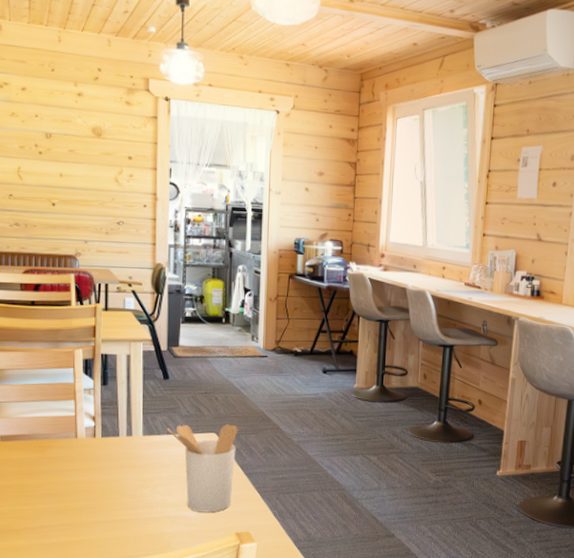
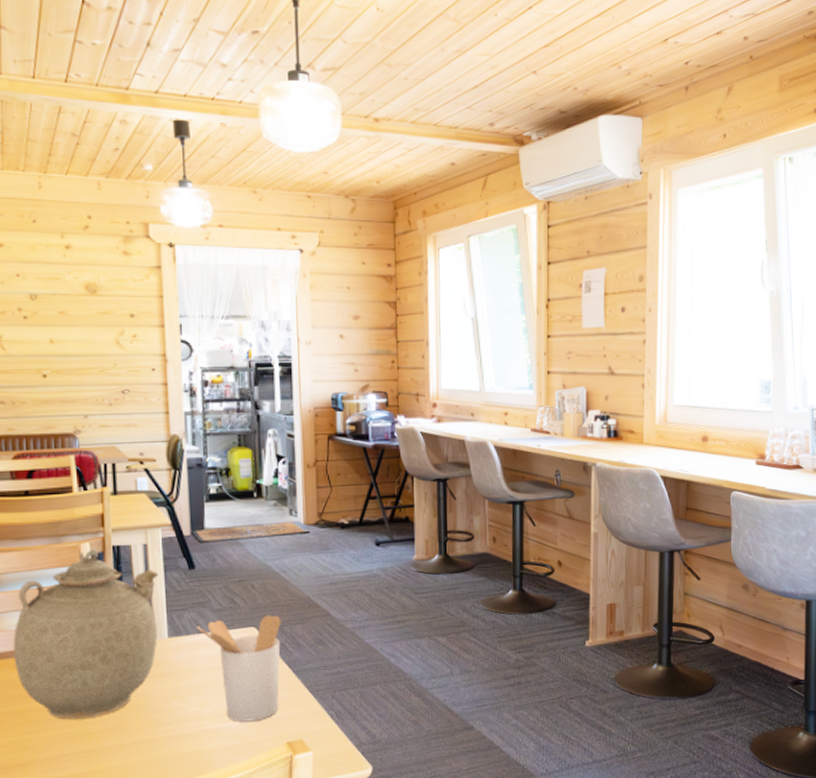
teapot: none [14,356,138,497] -> present [13,549,159,720]

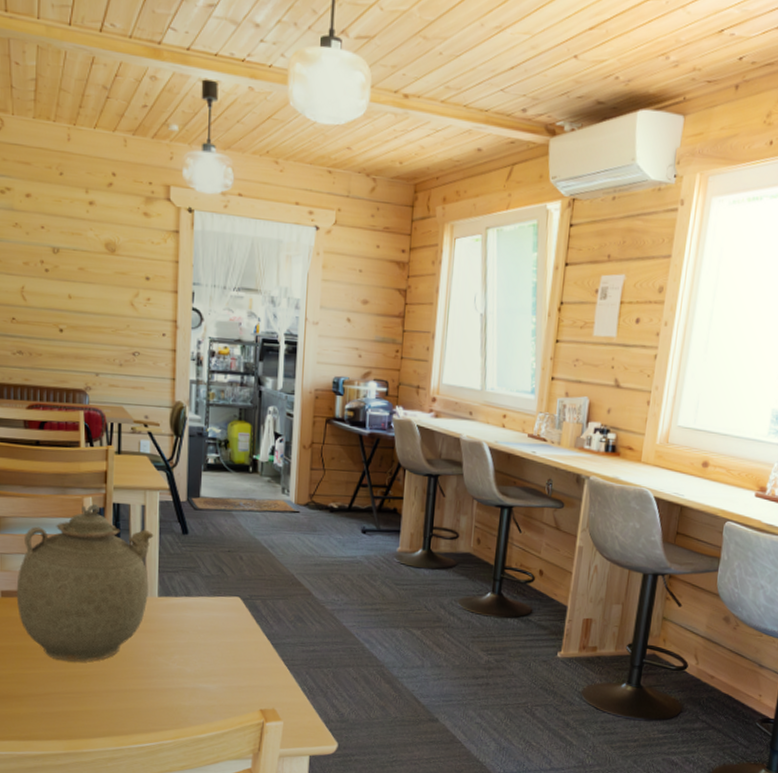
utensil holder: present [197,615,281,722] -> none [186,586,265,686]

